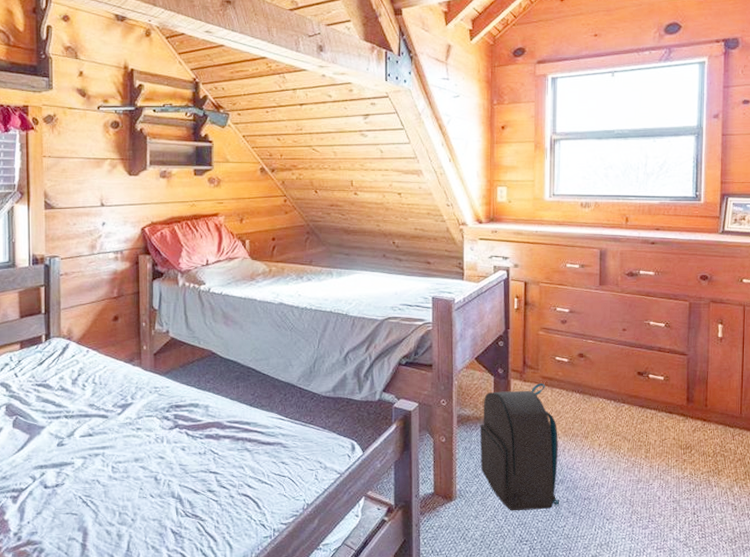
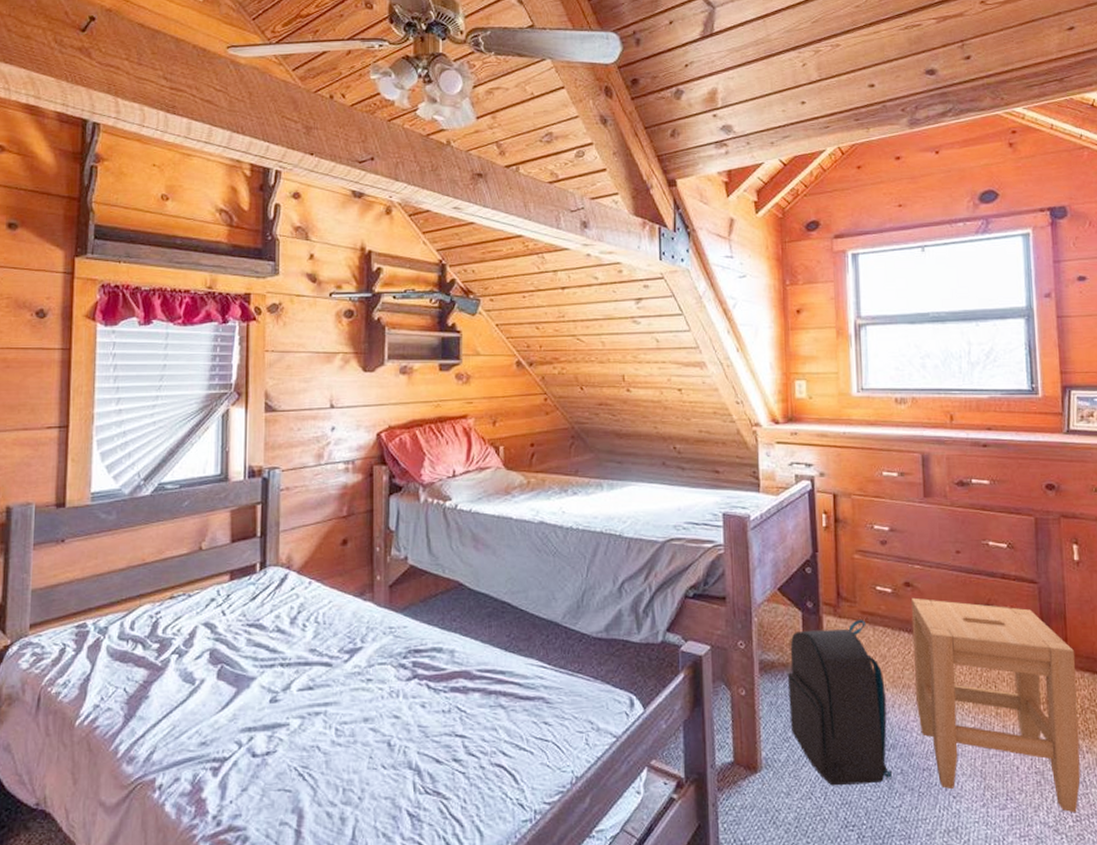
stool: none [582,366,713,532] -> present [910,597,1081,813]

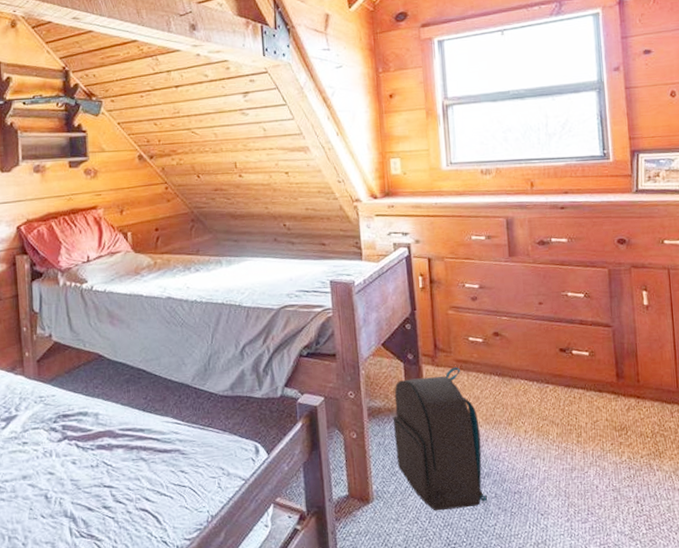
stool: present [910,597,1081,813] -> none [499,345,652,523]

